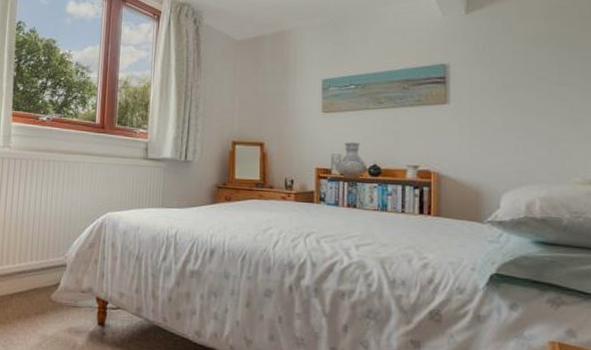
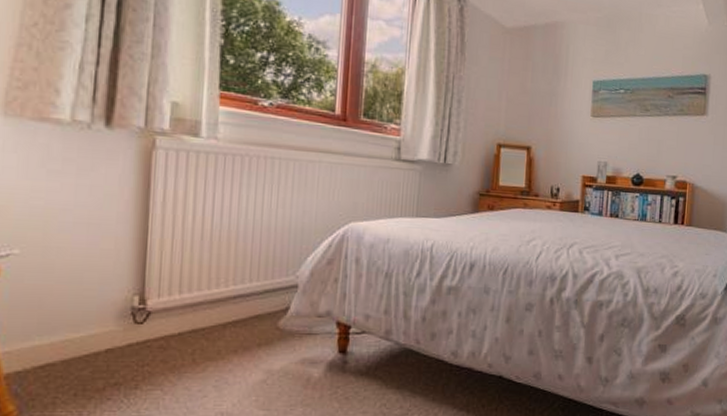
vase: present [337,142,367,179] -> none [602,149,631,188]

